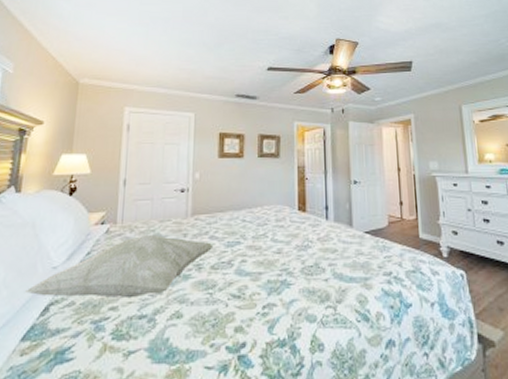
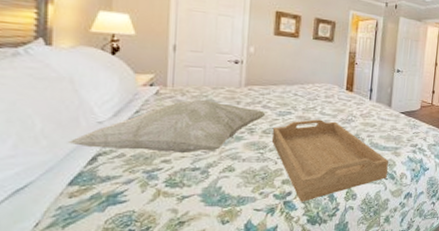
serving tray: none [220,248,359,356] -> present [271,119,388,202]

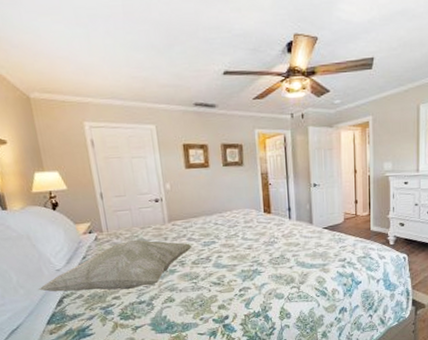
serving tray: present [271,119,388,202] -> none [200,245,318,324]

